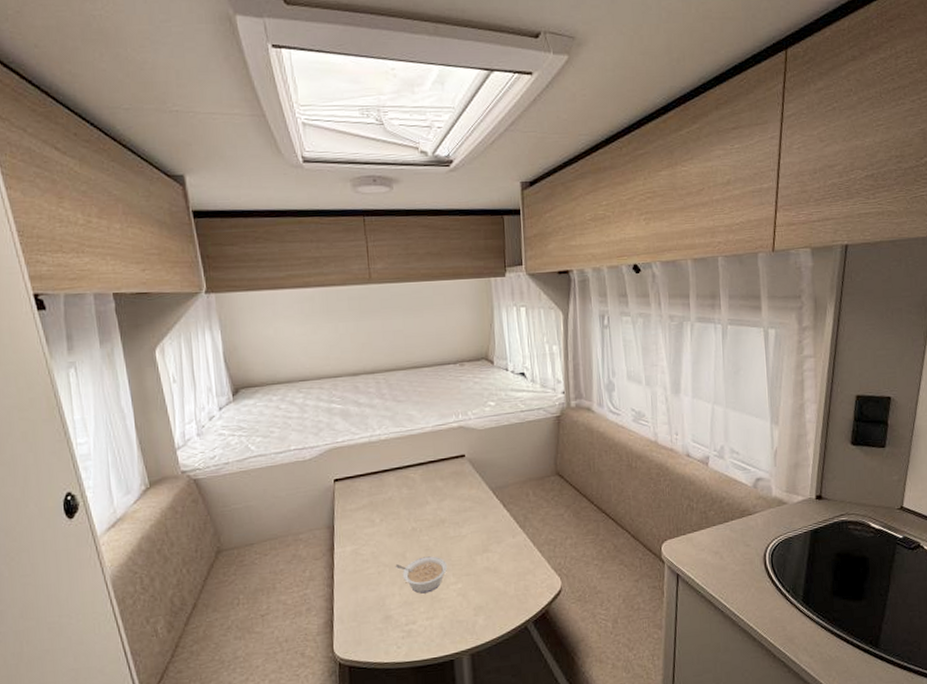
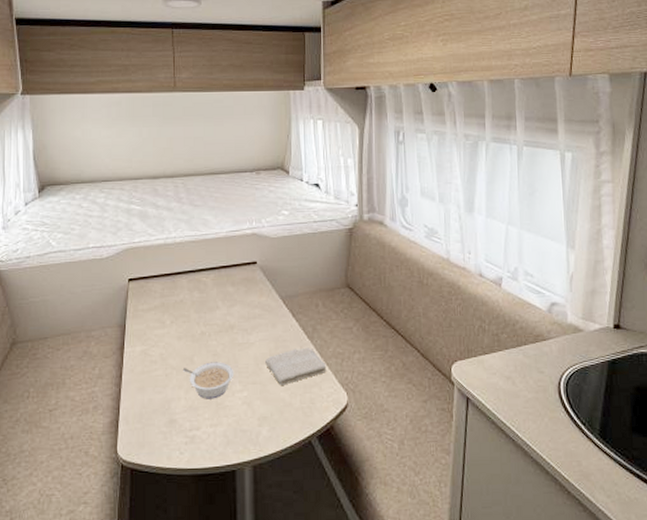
washcloth: none [477,536,540,575] -> present [264,347,327,385]

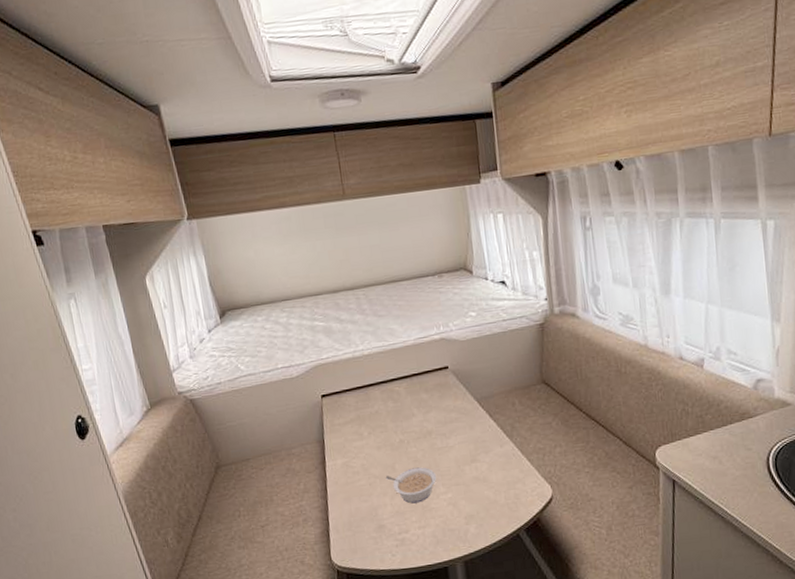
washcloth: present [264,347,327,385] -> none [465,446,529,484]

